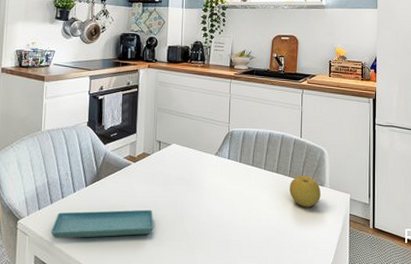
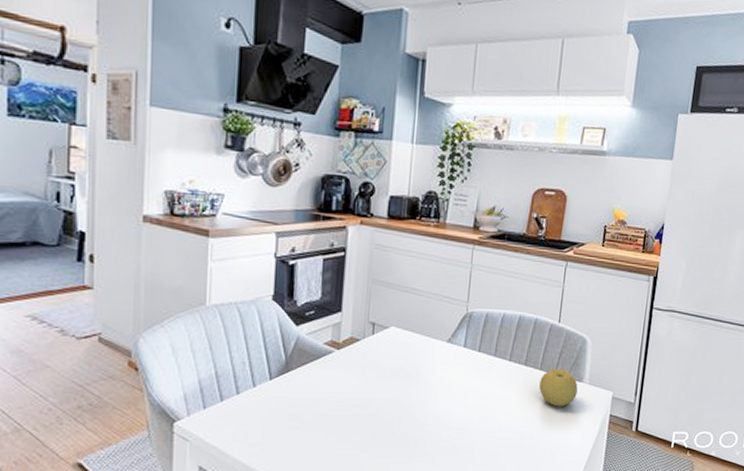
saucer: present [50,209,154,239] -> none [221,409,363,446]

